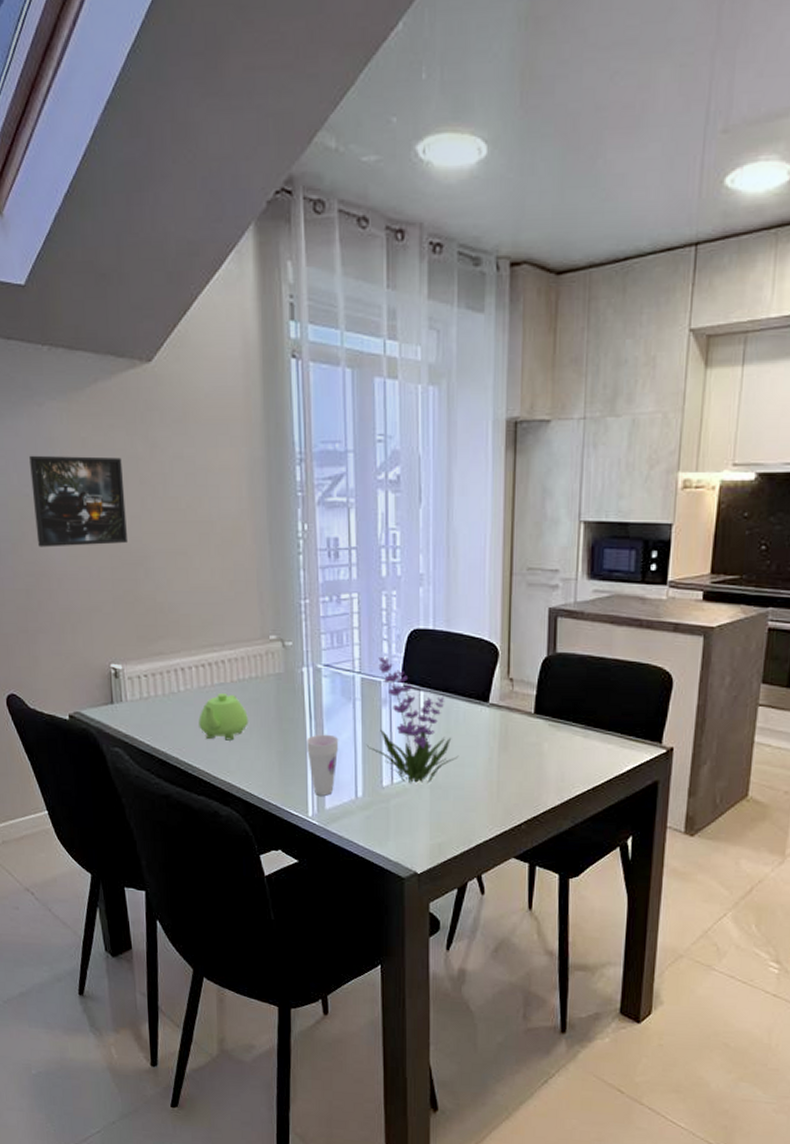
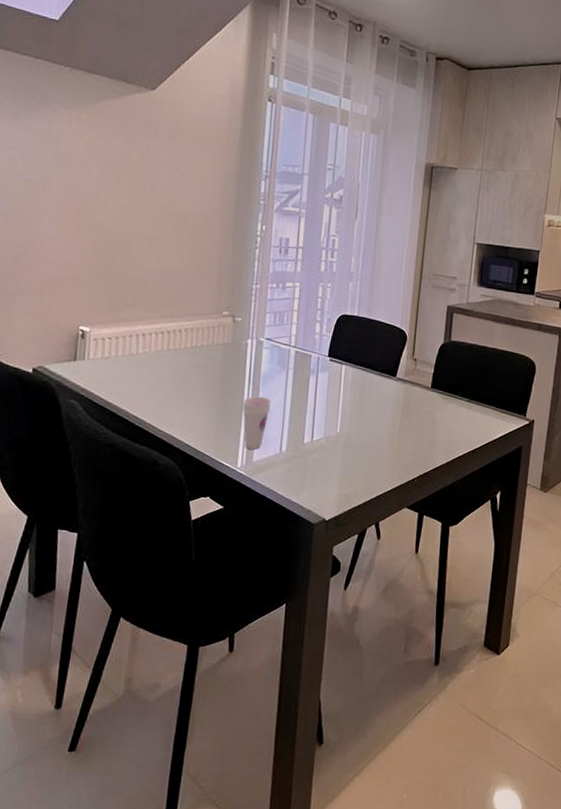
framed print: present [29,455,129,547] -> none [31,149,118,228]
teapot: present [199,692,248,741] -> none [151,356,196,398]
plant: present [366,656,459,784] -> none [293,335,369,442]

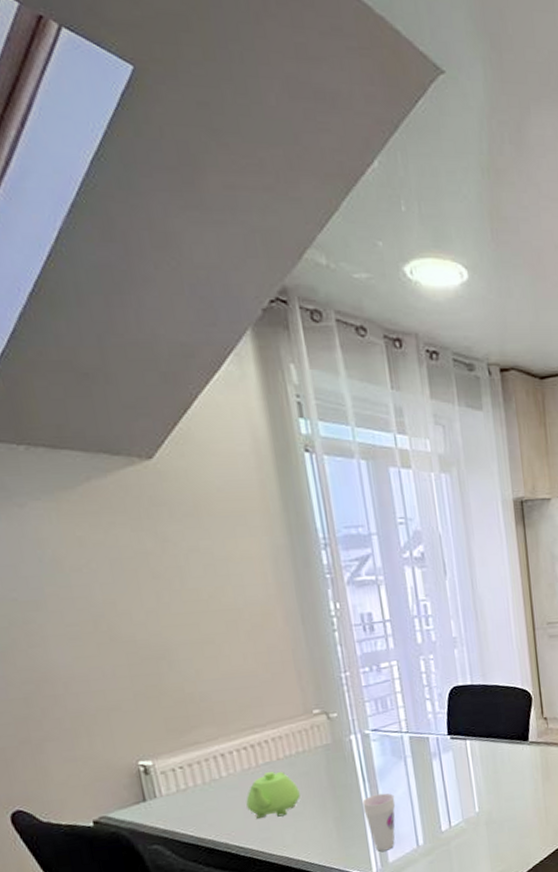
teapot: none [151,356,196,398] -> present [246,771,300,818]

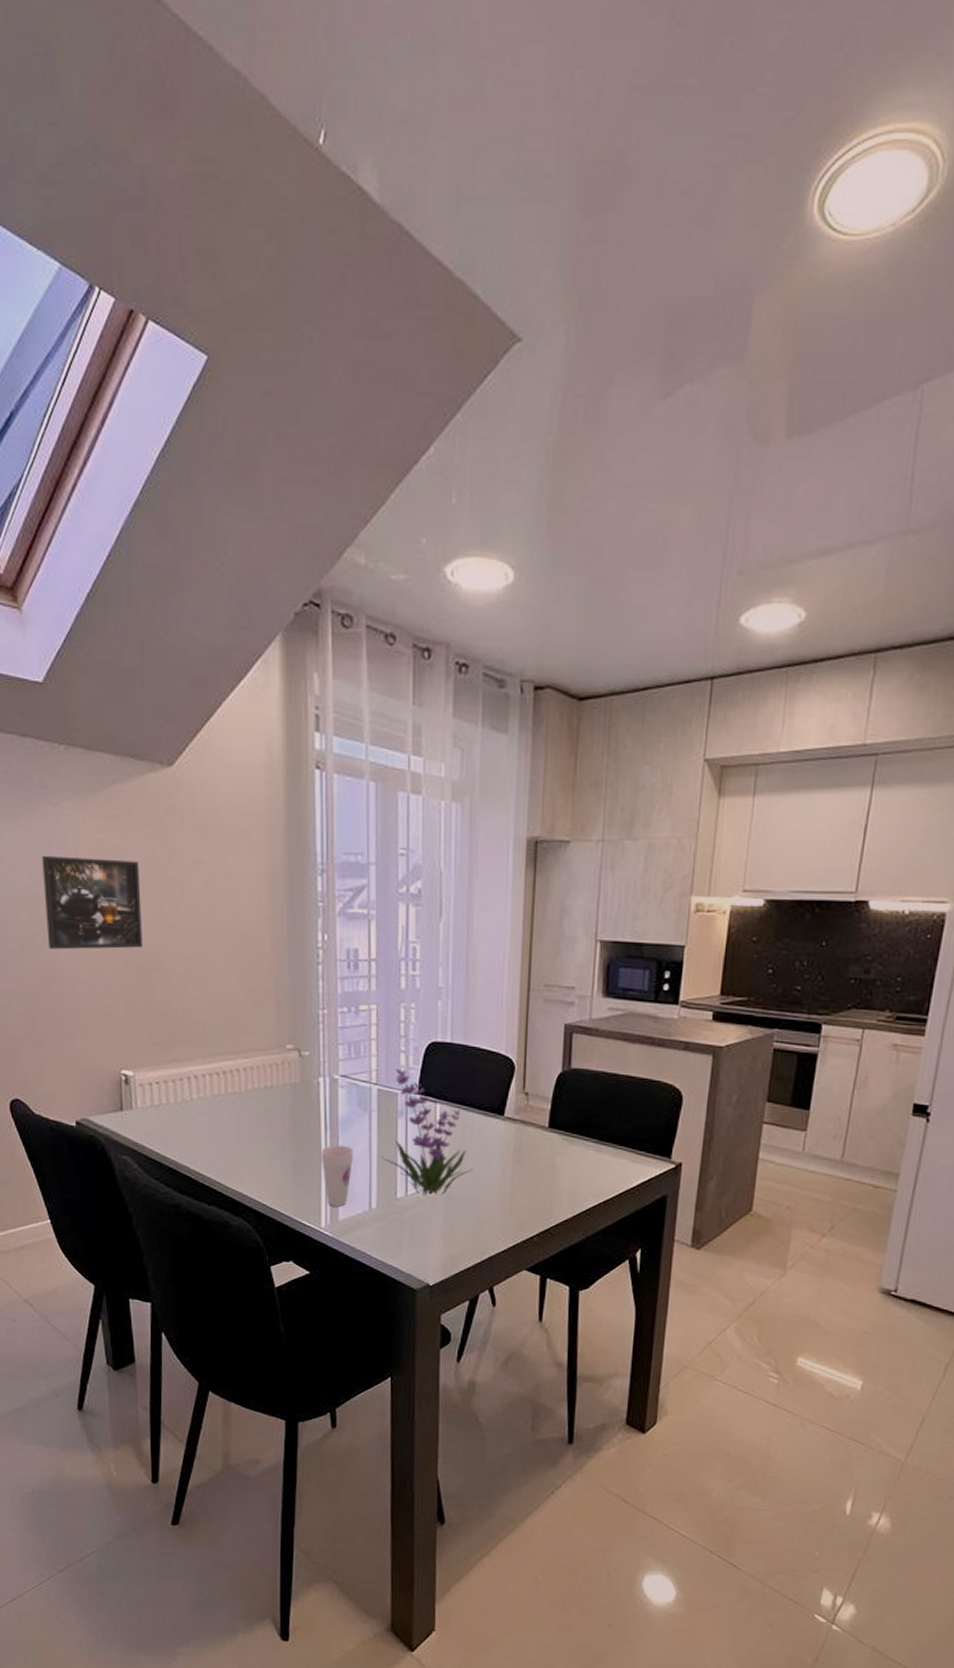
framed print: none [13,554,146,653] -> present [42,855,144,950]
teapot: present [246,771,300,818] -> none [211,1101,262,1150]
plant: none [421,714,508,824] -> present [381,1068,474,1196]

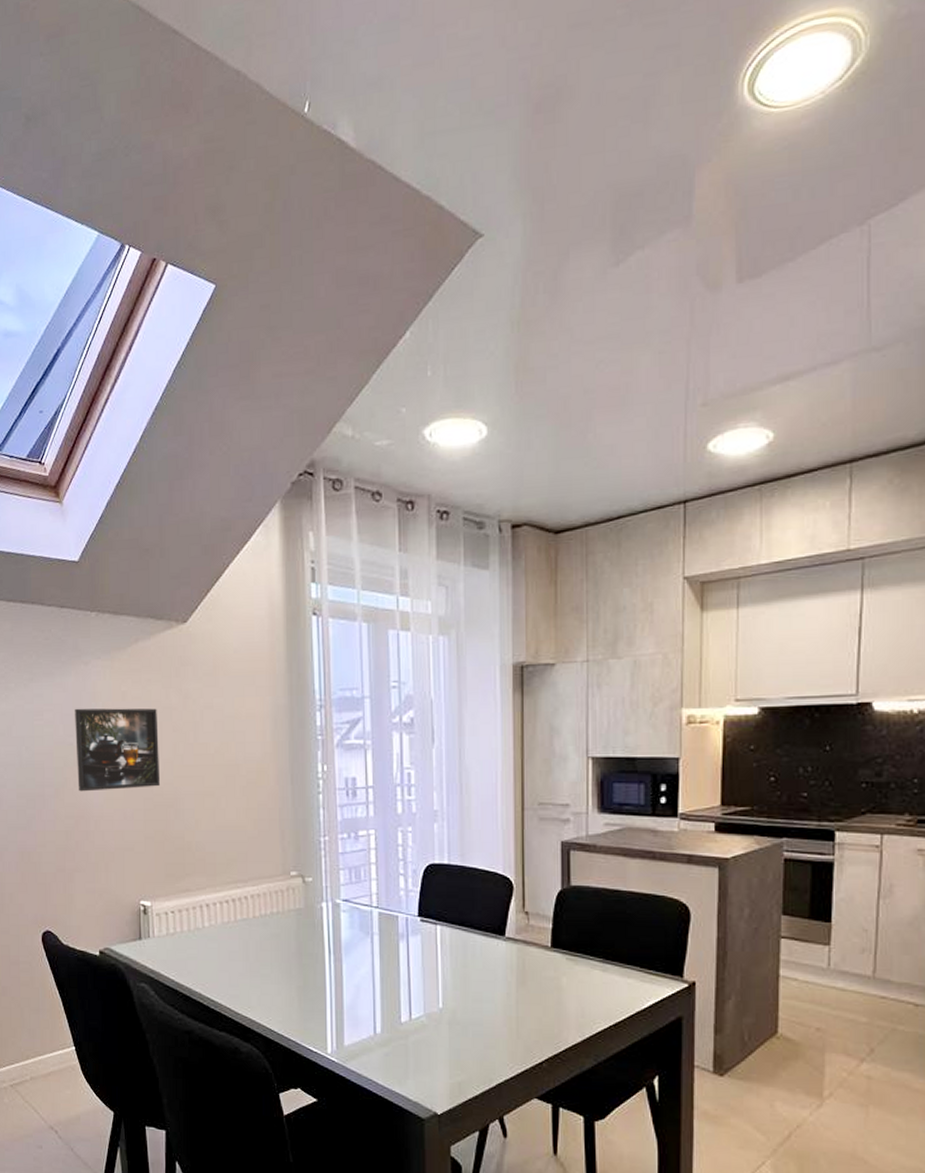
cup: present [320,1144,354,1207] -> none [325,969,358,1032]
plant: present [381,1068,474,1196] -> none [384,891,477,1020]

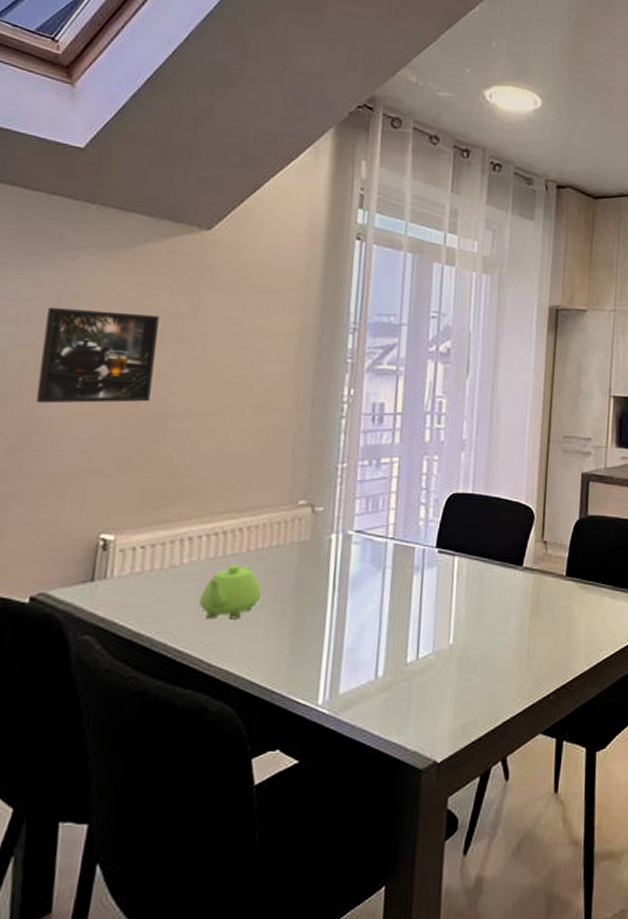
teapot: none [222,928,269,976] -> present [199,564,261,620]

